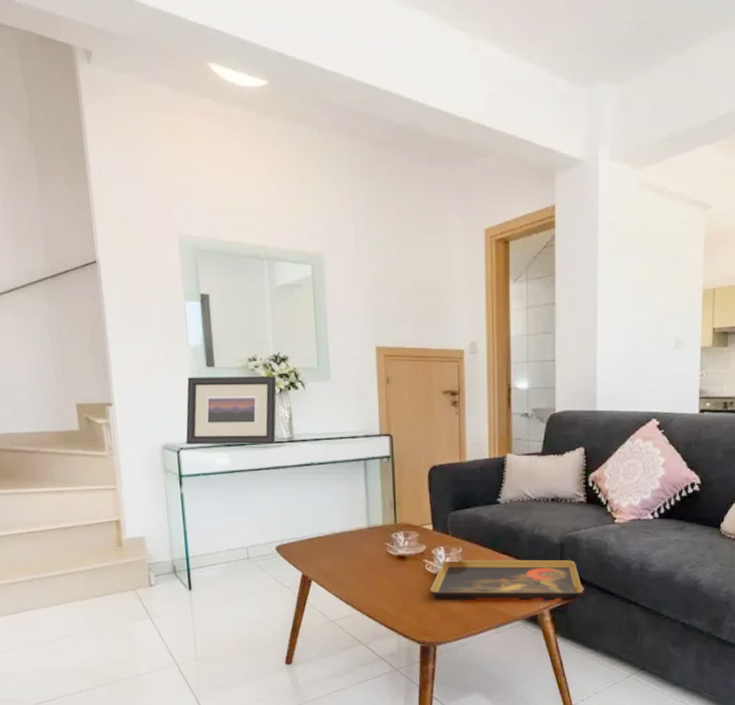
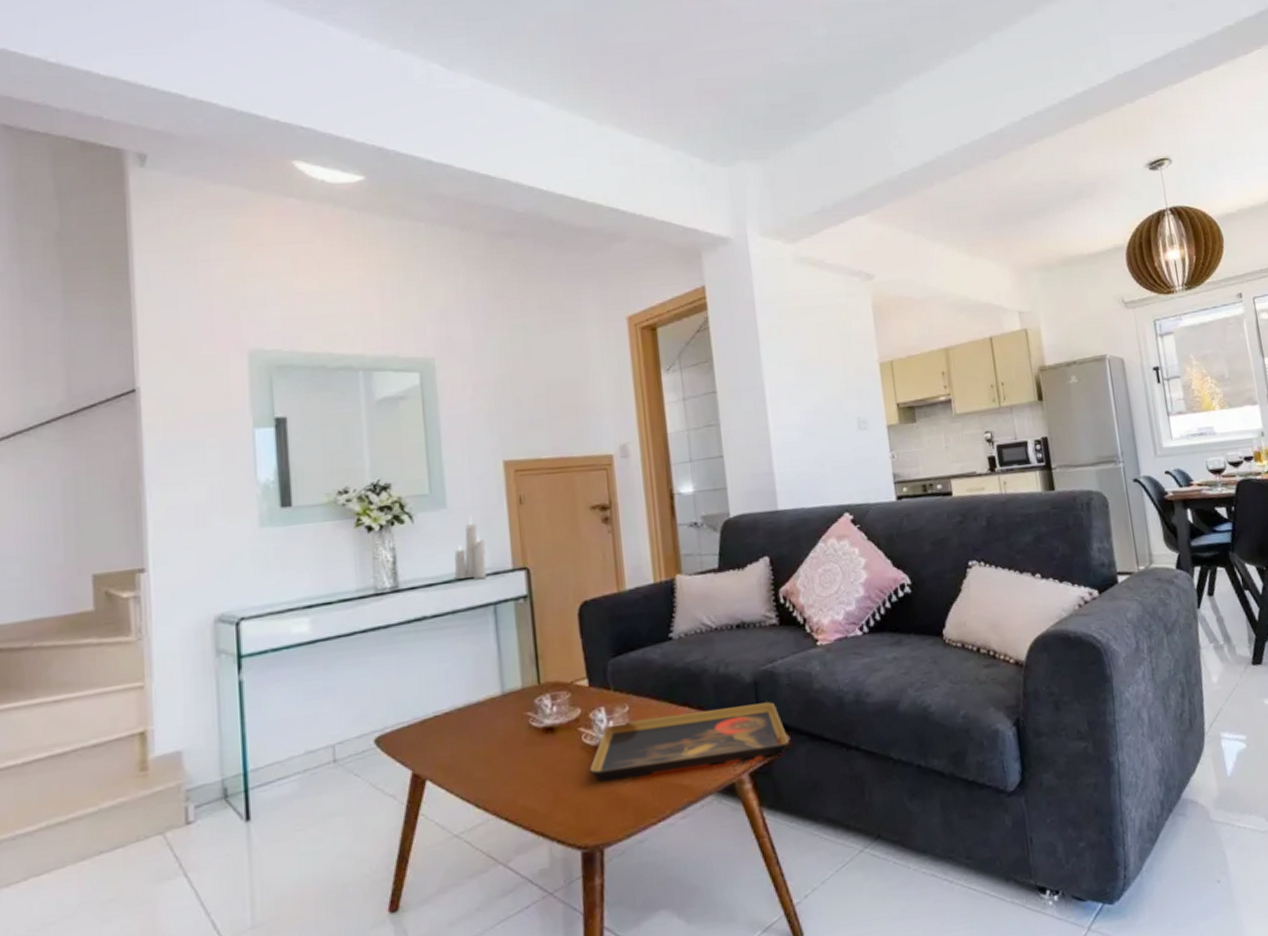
picture frame: present [185,376,277,444] -> none [248,510,376,612]
candle: none [335,390,360,440] -> present [454,517,487,580]

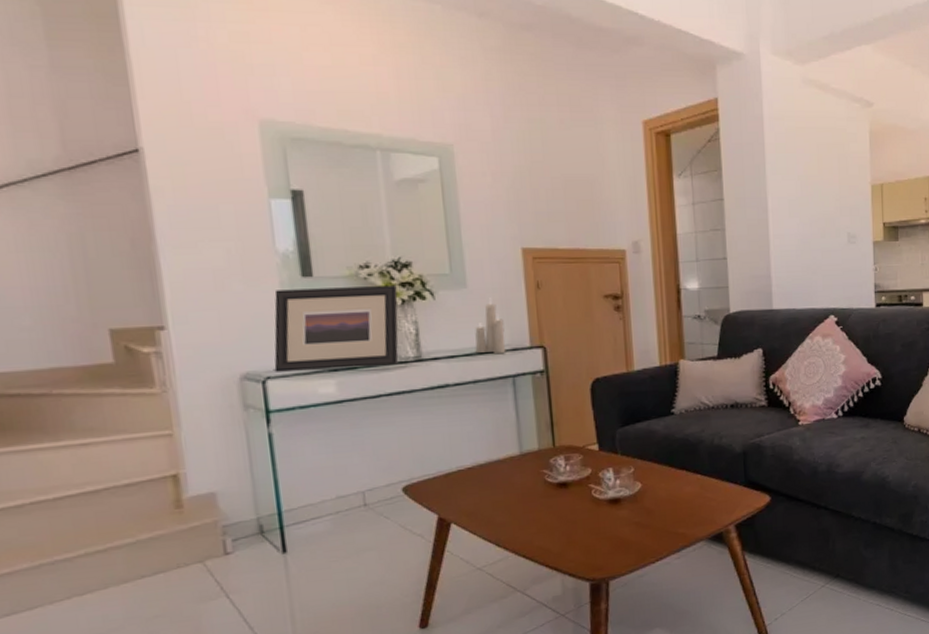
picture frame: none [248,510,376,612] -> present [274,285,399,372]
decorative tray: present [589,702,789,781] -> none [598,469,770,528]

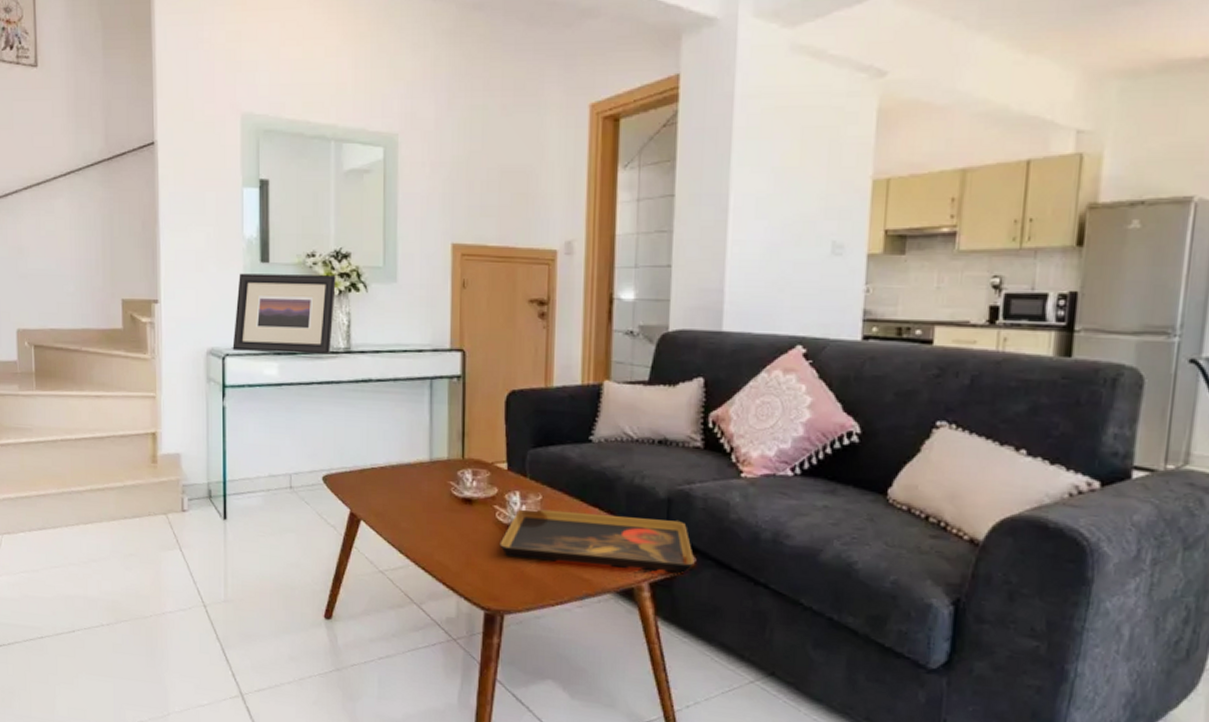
candle: present [475,298,506,355] -> none [398,294,427,354]
decorative tray: none [598,469,770,528] -> present [499,507,695,573]

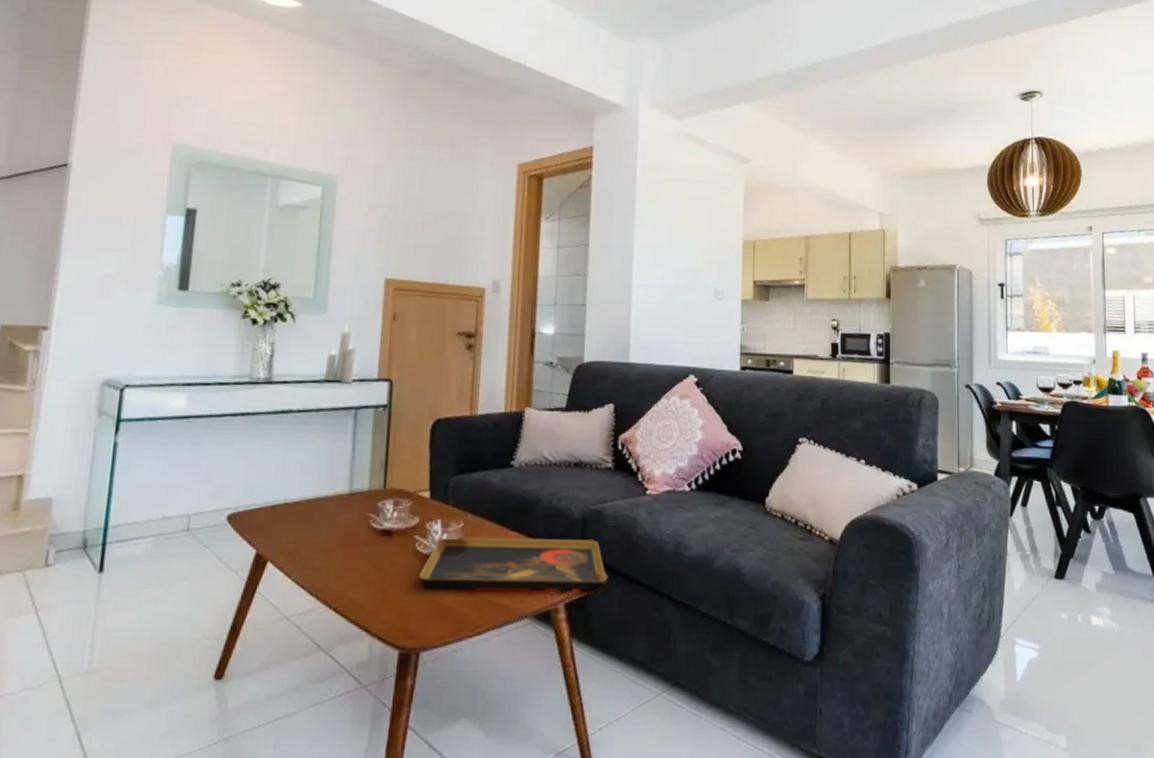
picture frame: present [232,273,336,354] -> none [134,301,262,385]
candle: none [398,294,427,354] -> present [323,325,356,384]

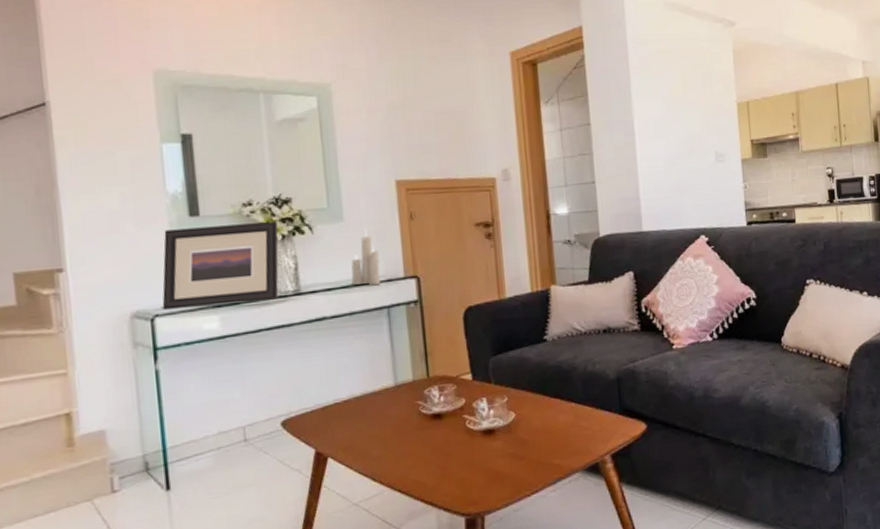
picture frame: none [134,301,262,385] -> present [162,221,279,310]
decorative tray: present [418,536,607,591] -> none [472,395,646,460]

